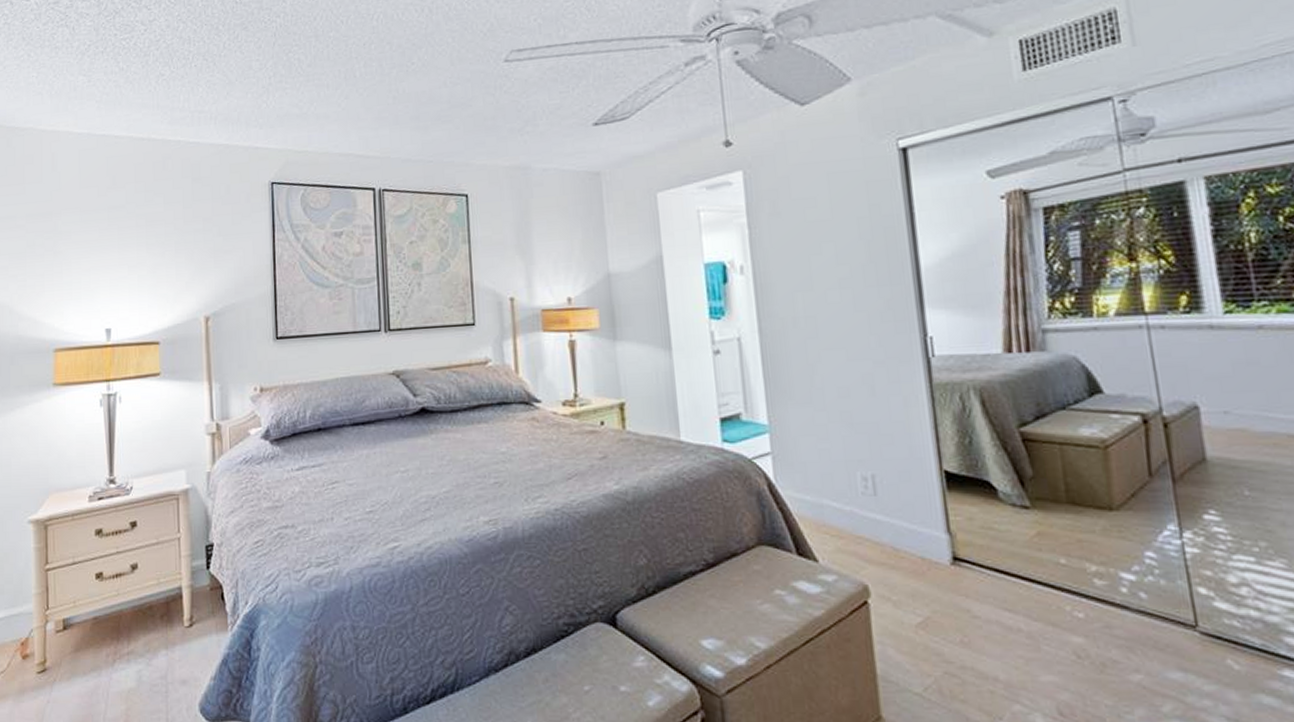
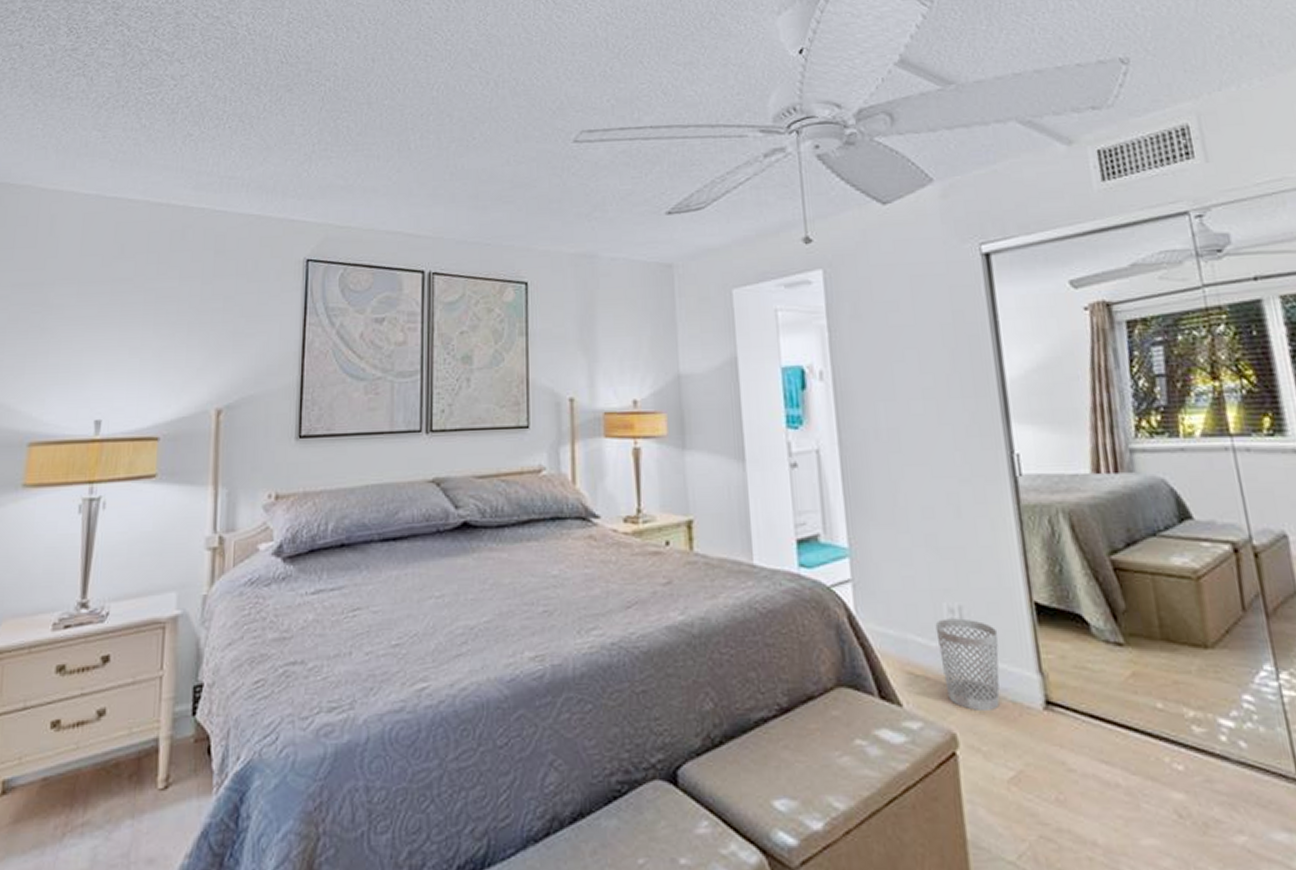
wastebasket: none [849,485,910,565] -> present [935,618,1000,710]

